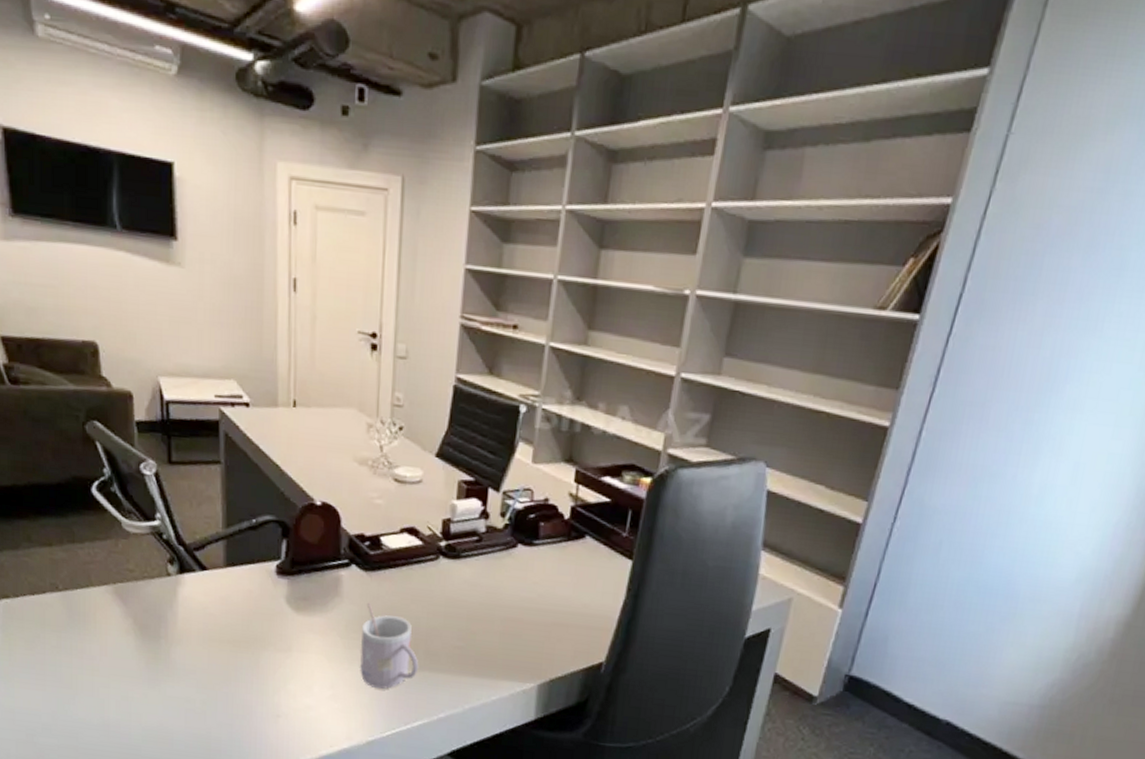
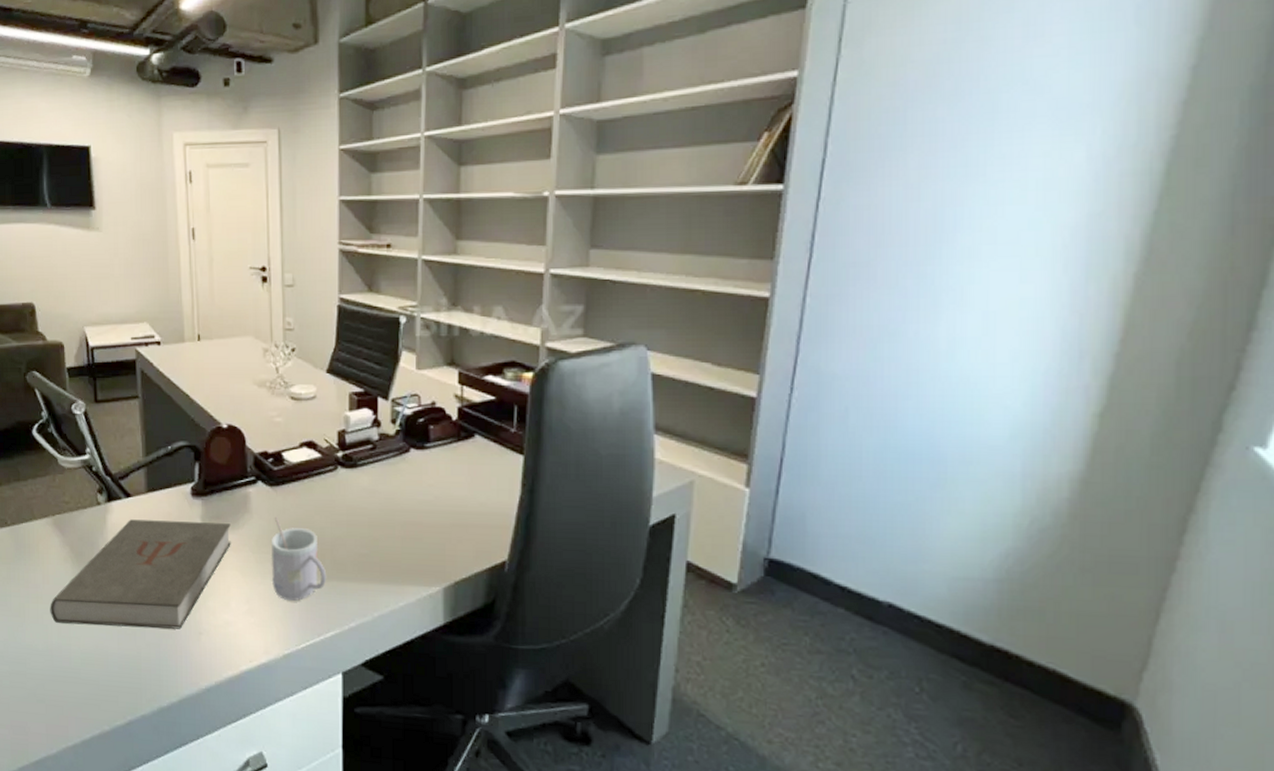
book: none [107,594,319,711] -> present [50,519,231,629]

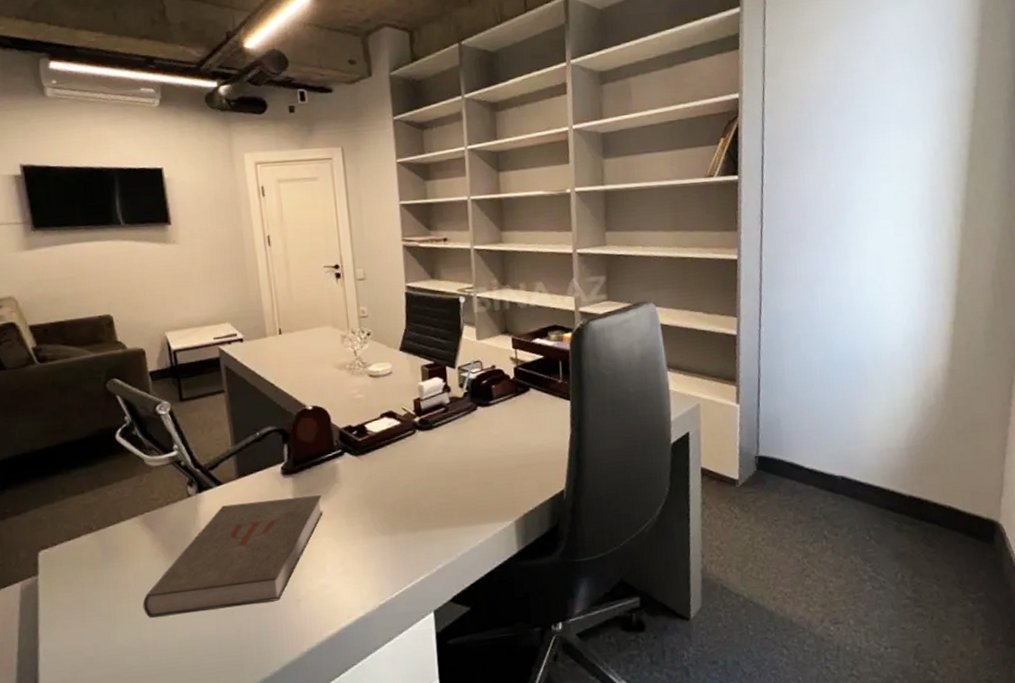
mug: present [272,516,327,601] -> none [361,482,414,556]

